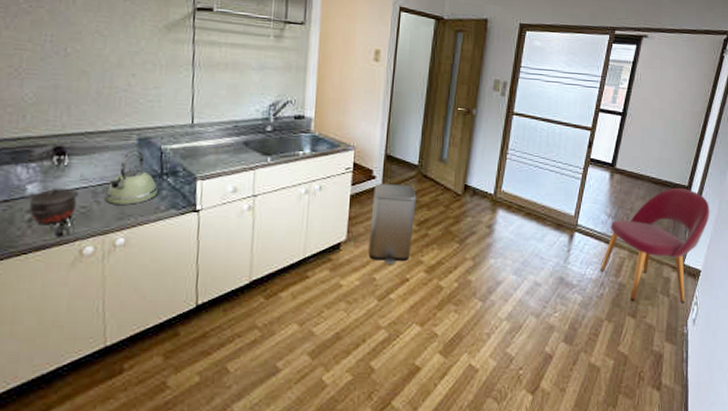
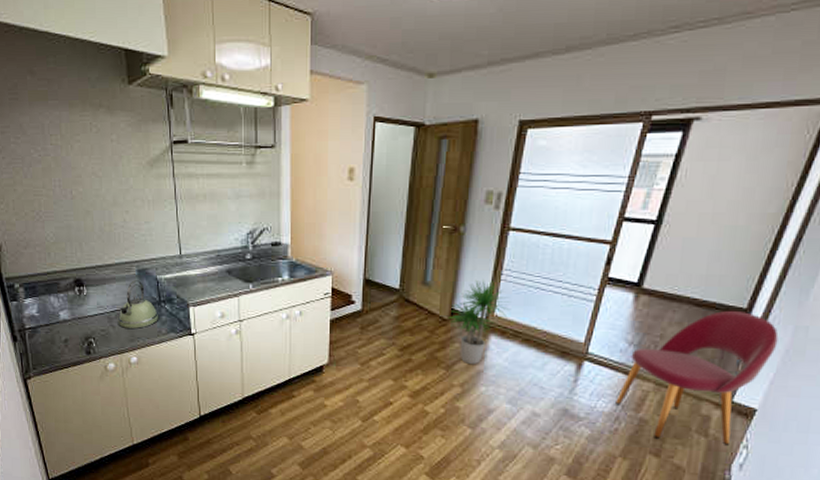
cooking pot: present [24,189,80,224] -> none [61,315,99,344]
pedal bin: present [368,183,417,265] -> none [351,308,399,388]
potted plant: none [462,157,516,238] -> present [448,279,511,365]

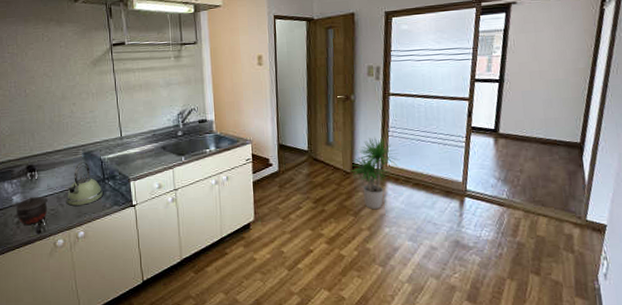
cooking pot: none [61,315,99,344] -> present [13,197,49,225]
dining chair: present [615,310,779,445] -> none [496,144,610,260]

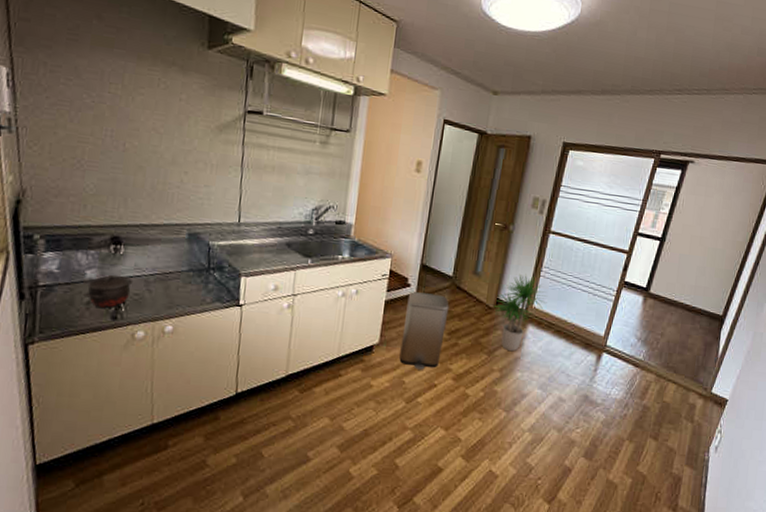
kettle: present [66,162,104,207] -> none [155,243,206,296]
pedal bin: none [272,168,312,239] -> present [399,292,449,370]

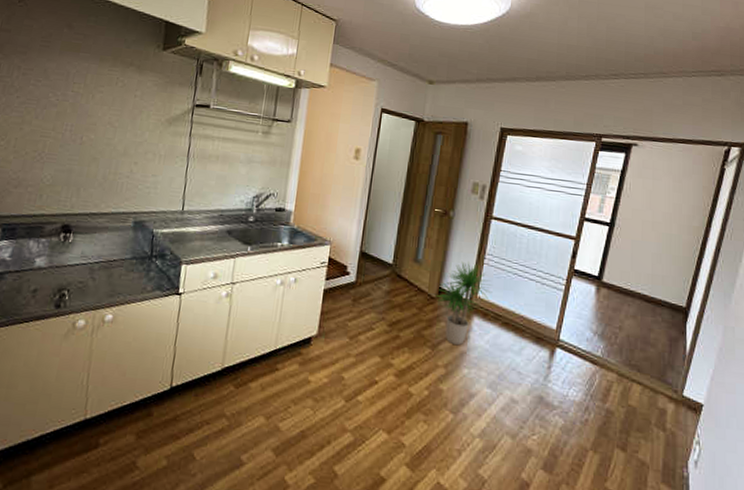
cooking pot: present [83,275,134,308] -> none [31,263,79,296]
pedal bin: present [399,292,449,370] -> none [338,280,390,365]

